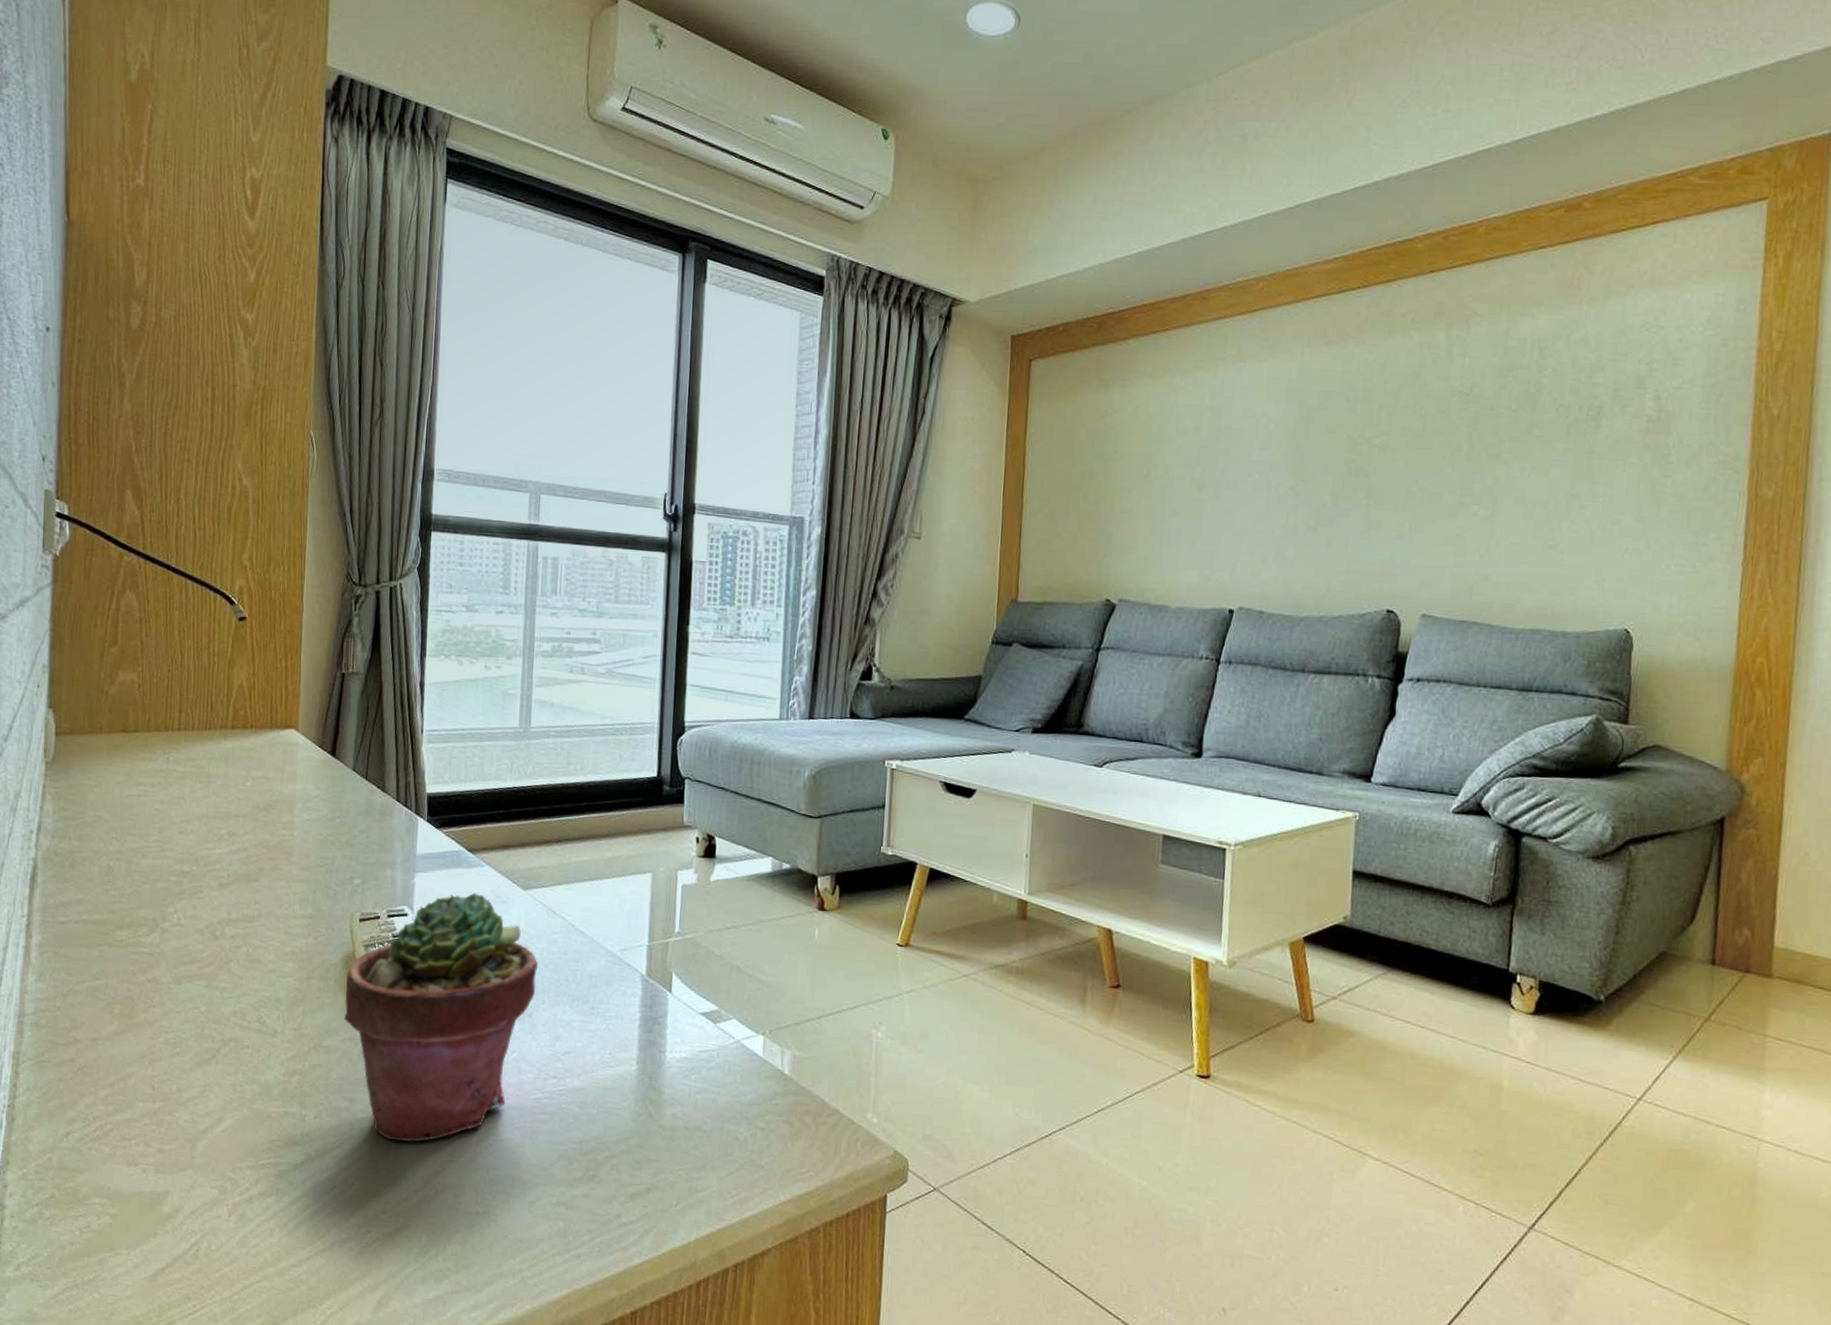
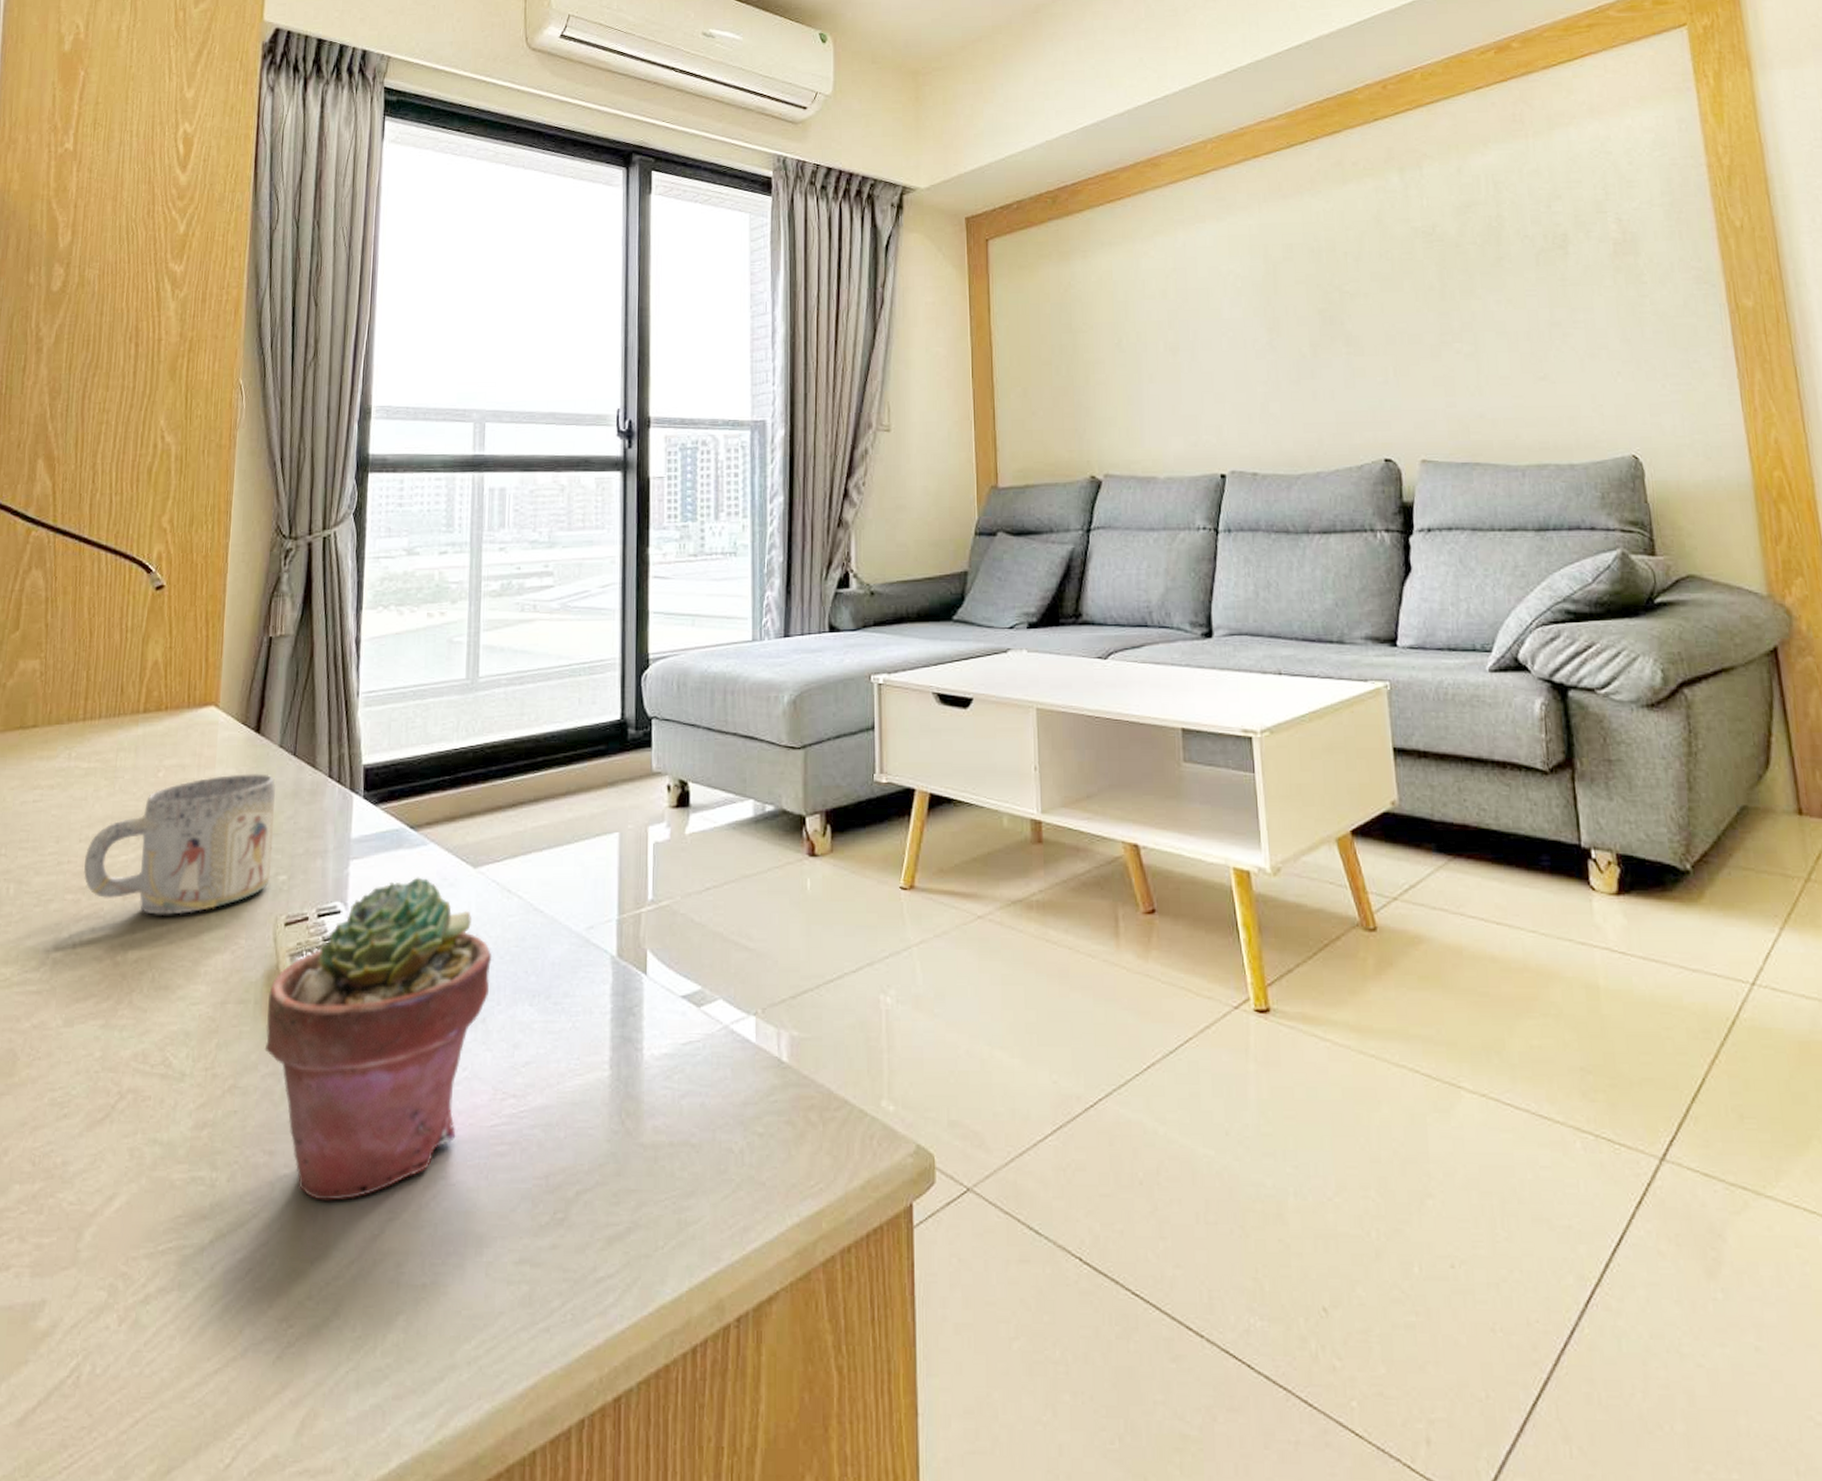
mug: none [185,789,350,903] -> present [84,774,275,915]

